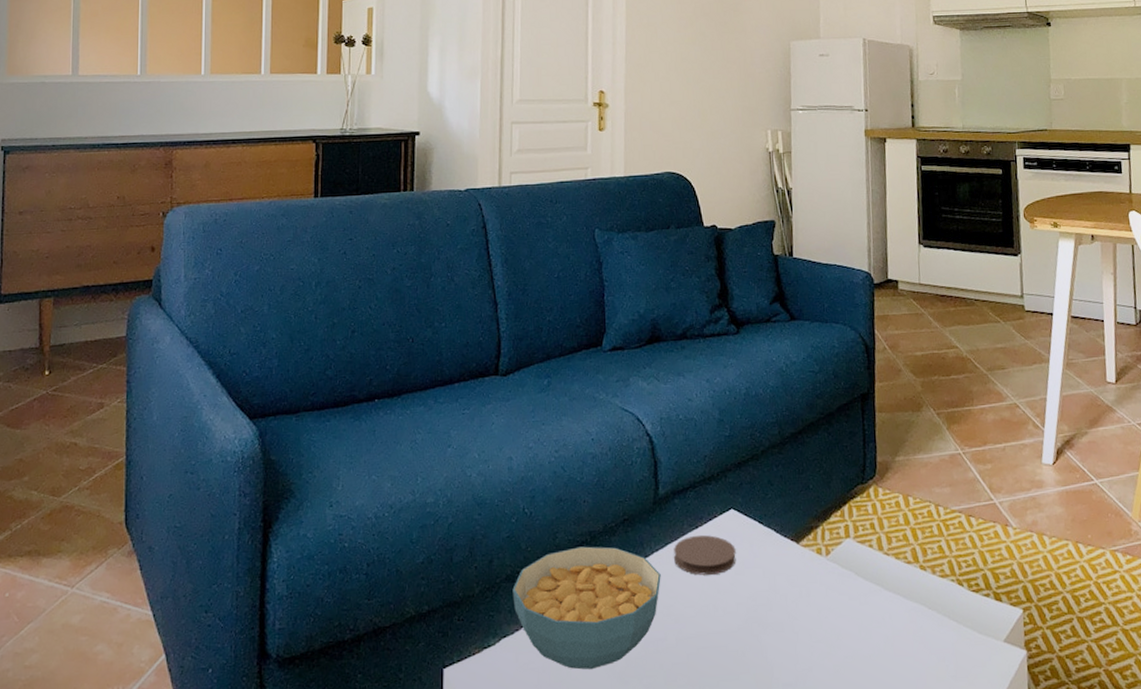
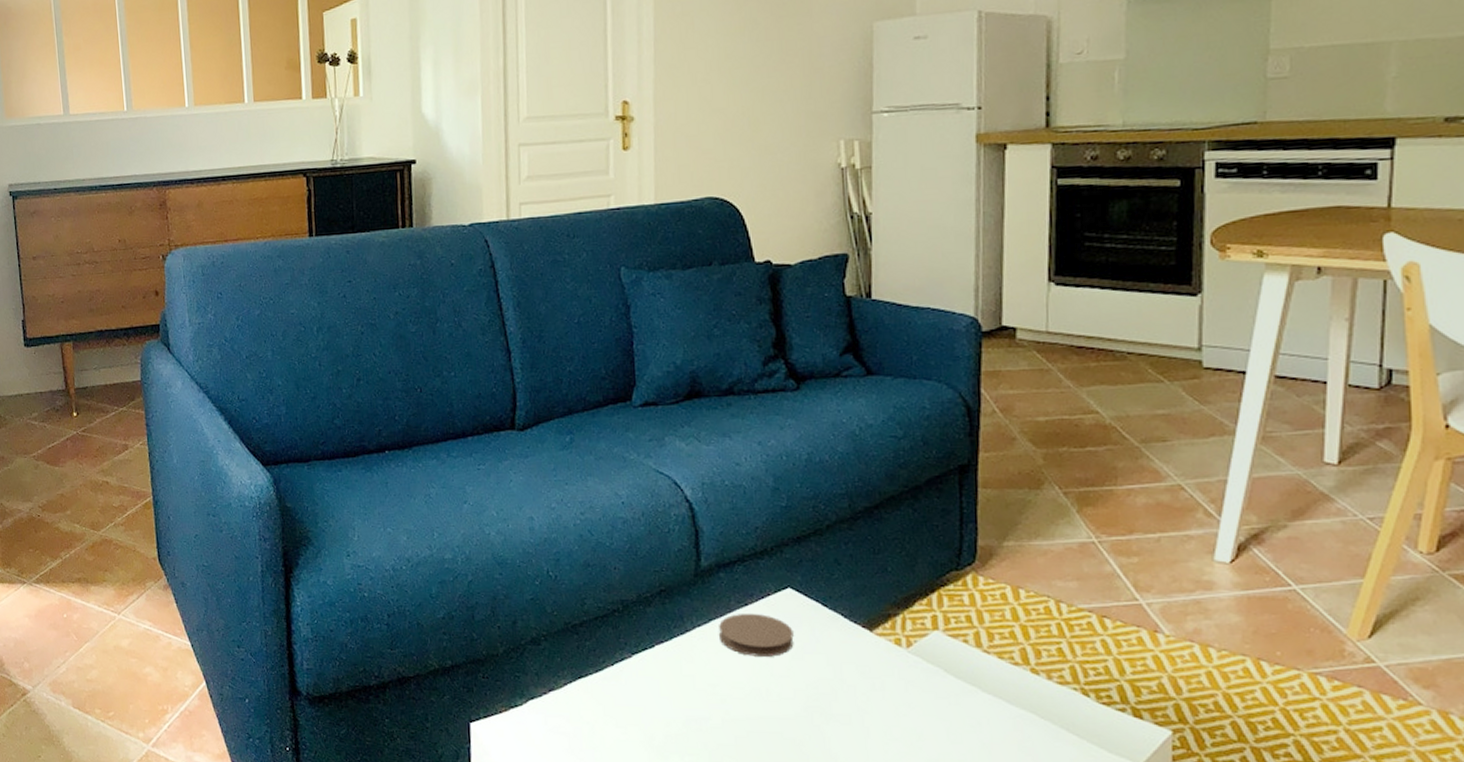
cereal bowl: present [512,546,661,670] -> none [538,615,704,740]

